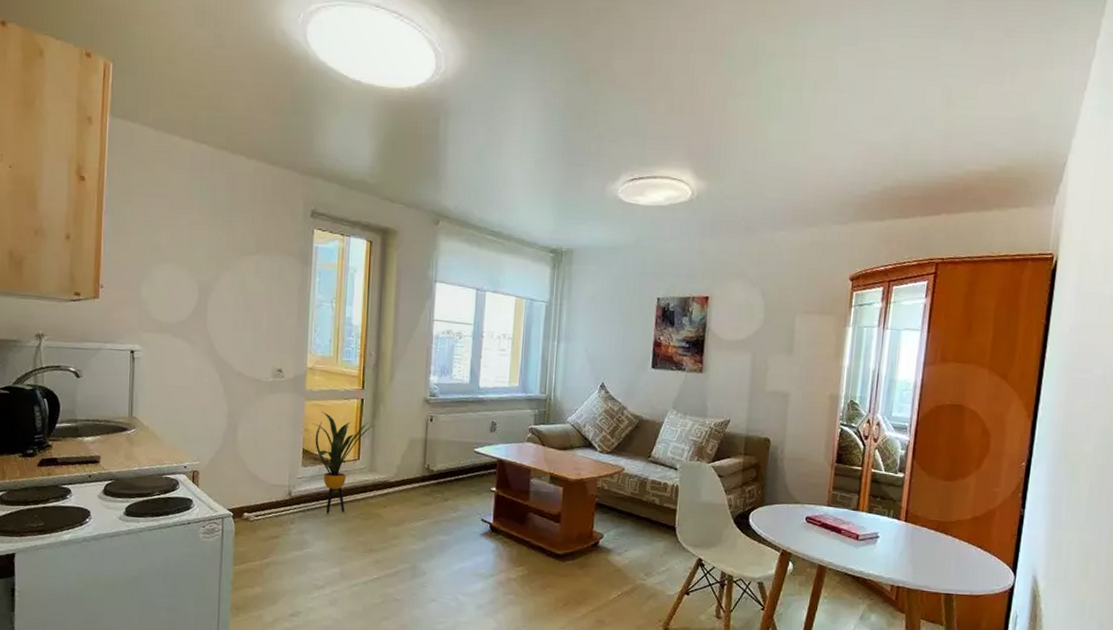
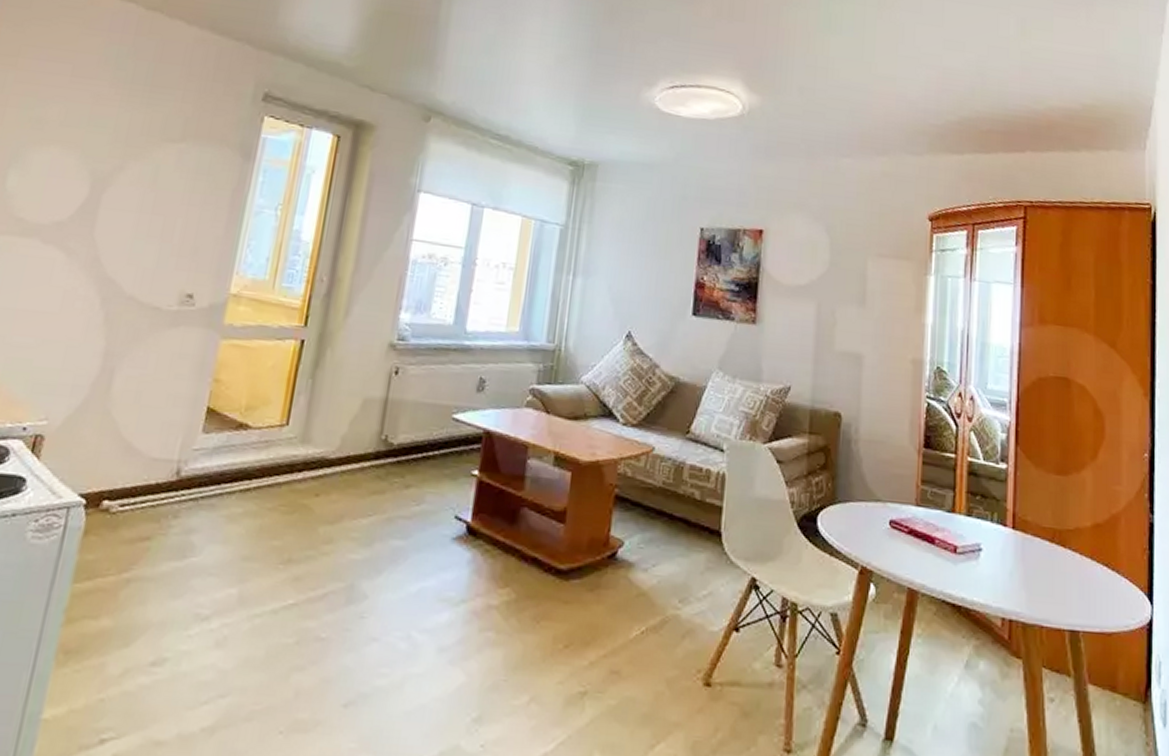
house plant: present [305,412,376,514] -> none [208,355,318,504]

